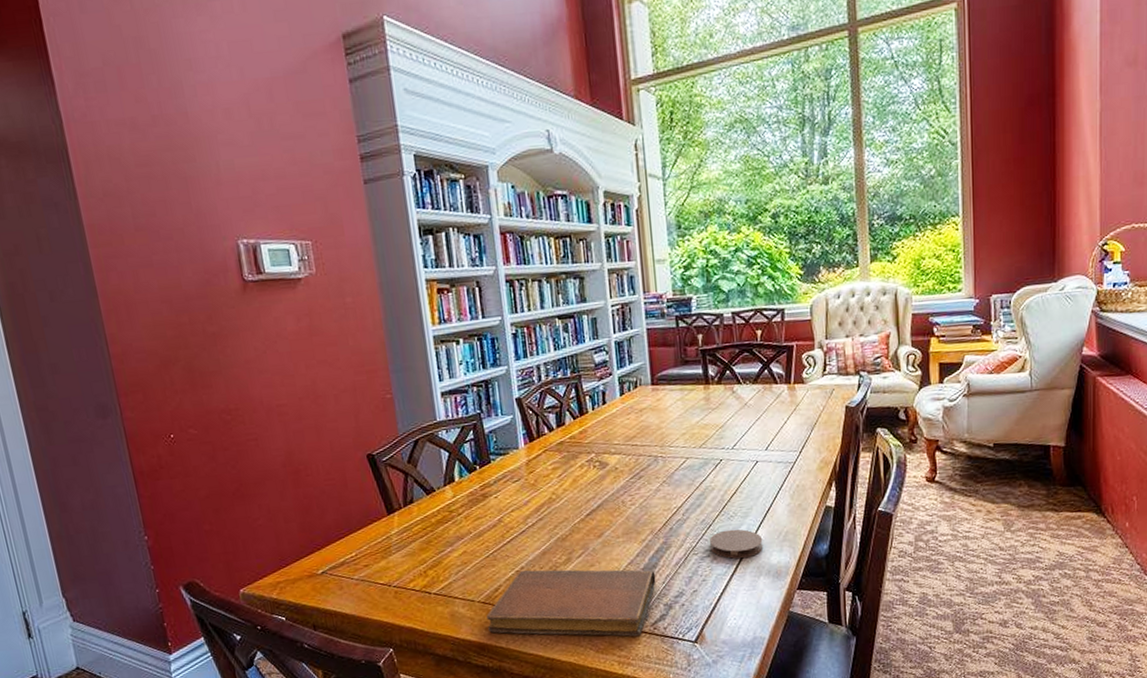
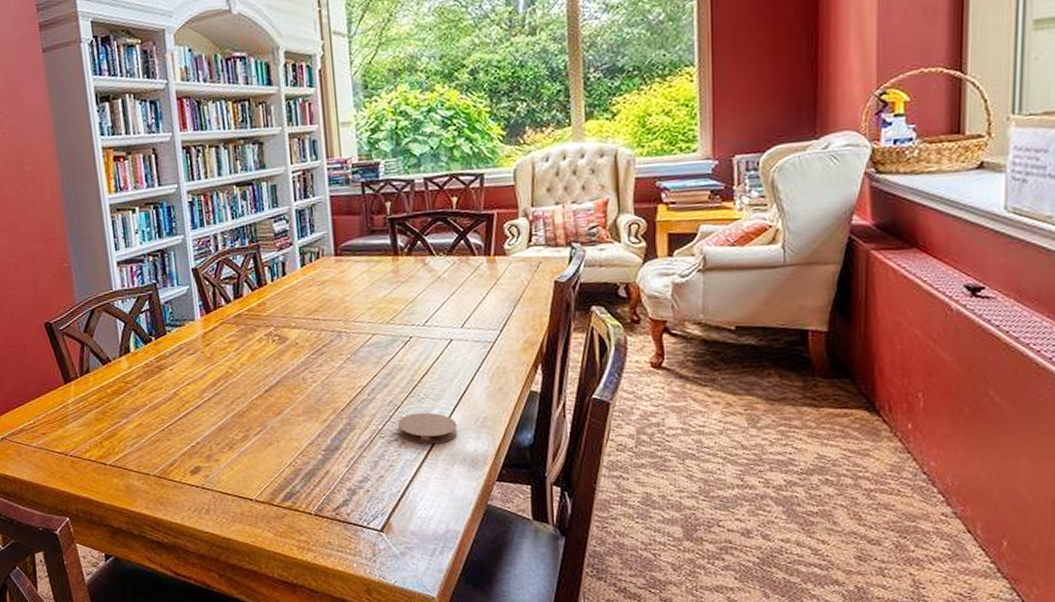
notebook: present [487,569,656,636] -> none [162,446,339,521]

